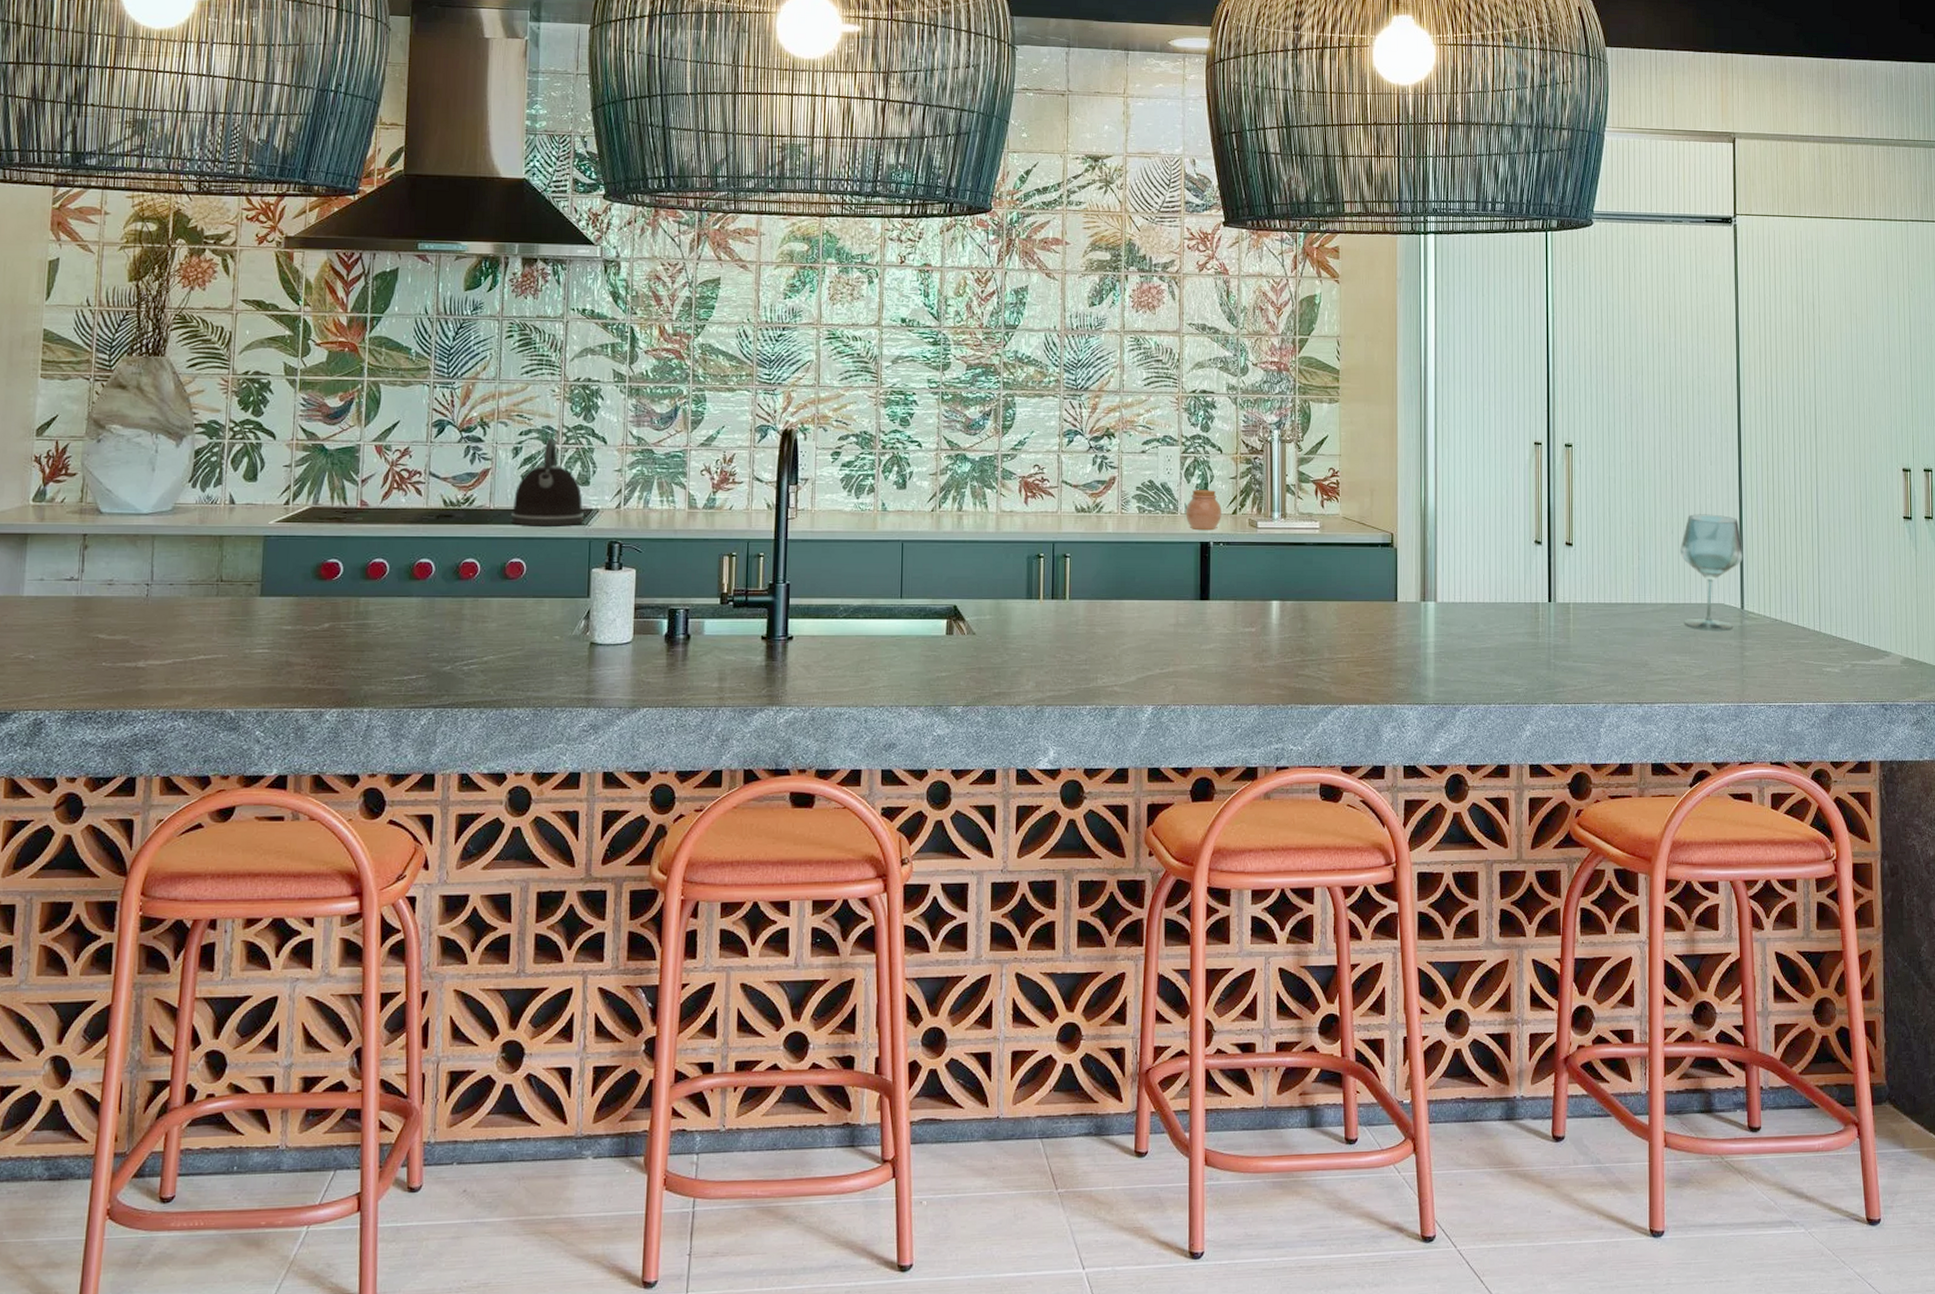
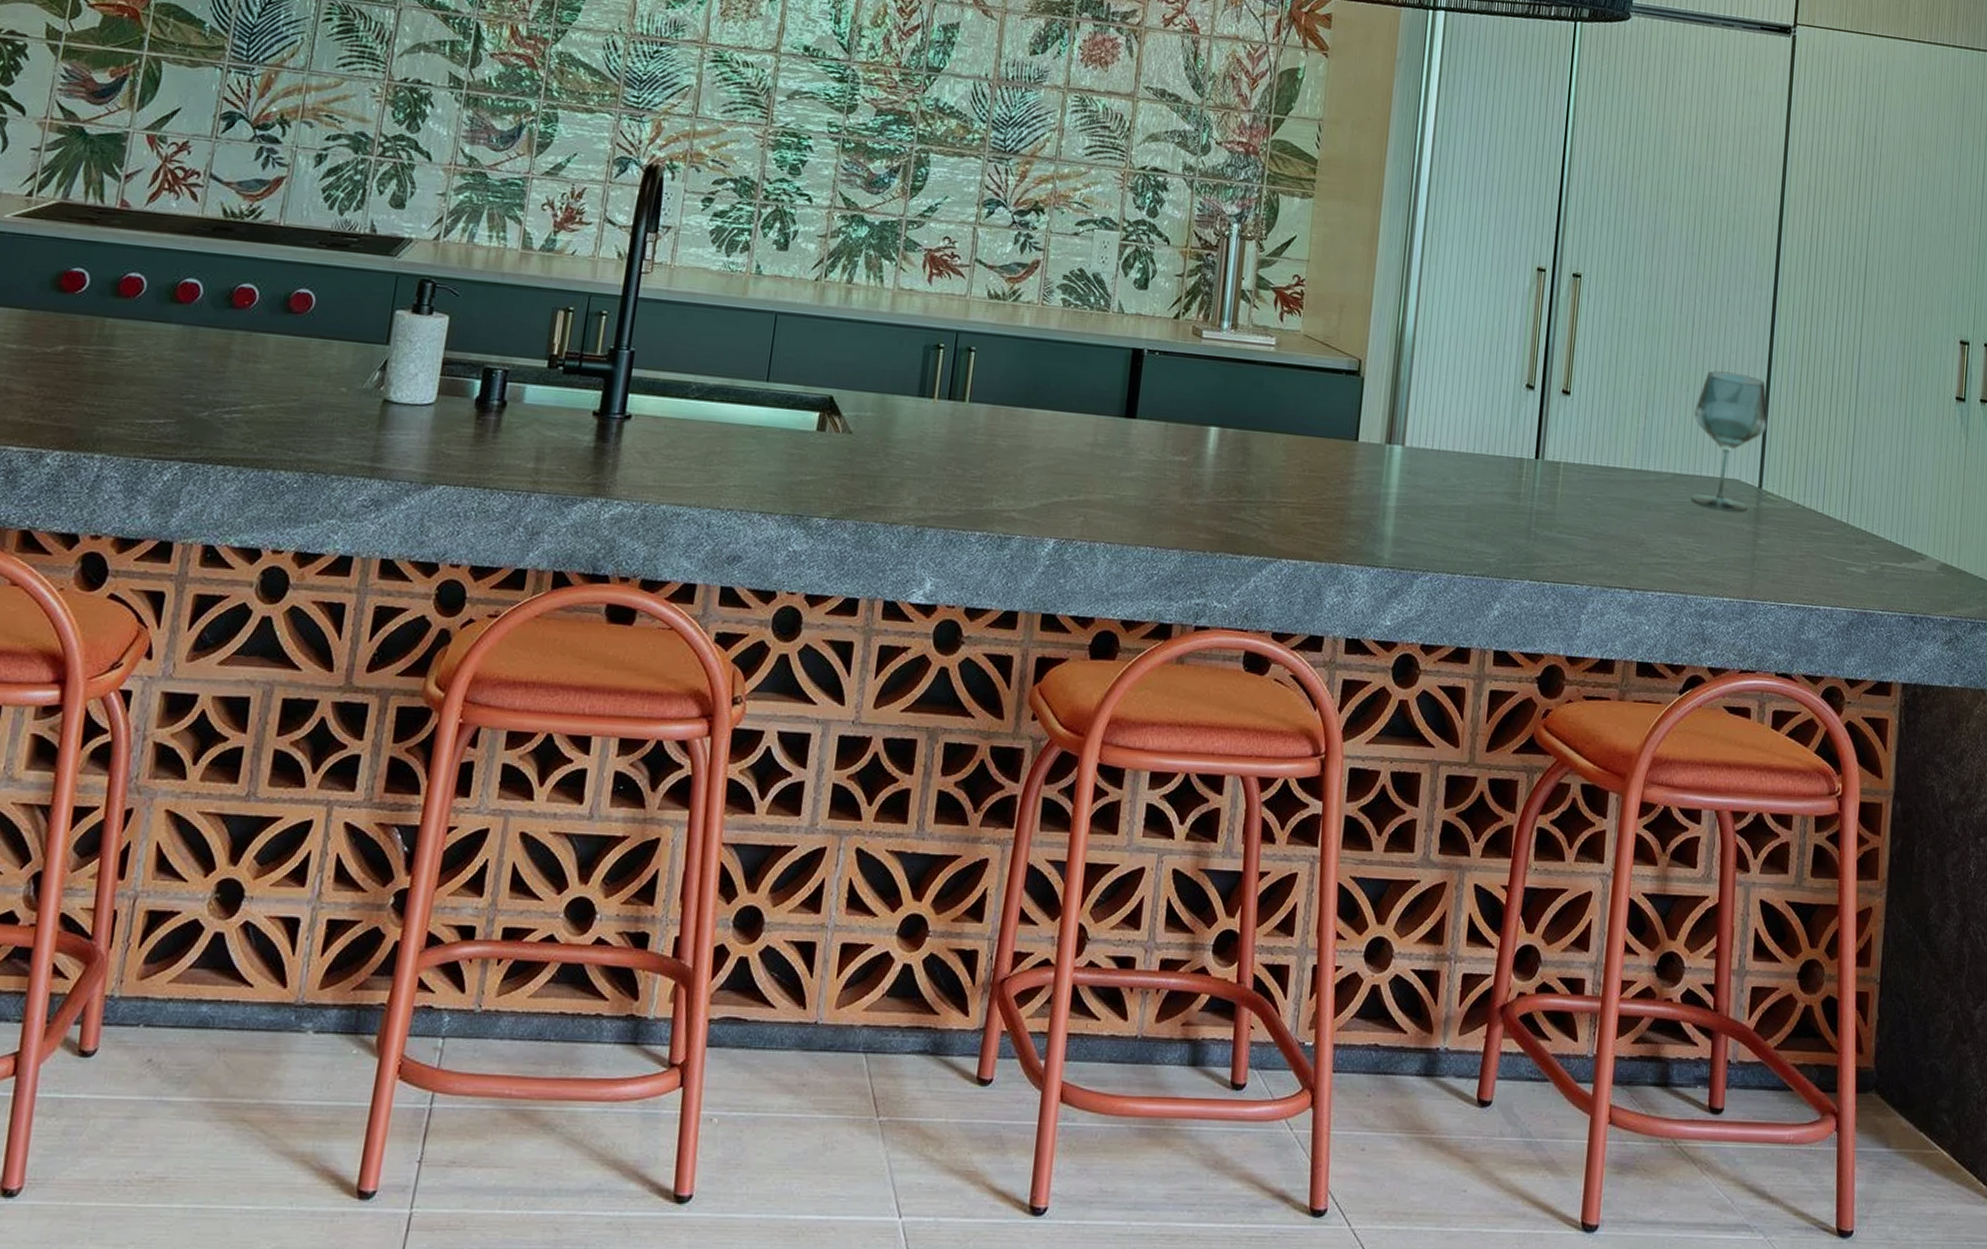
kettle: present [510,437,584,526] -> none [303,146,394,256]
jar: present [1185,490,1221,531] -> none [1118,285,1162,336]

